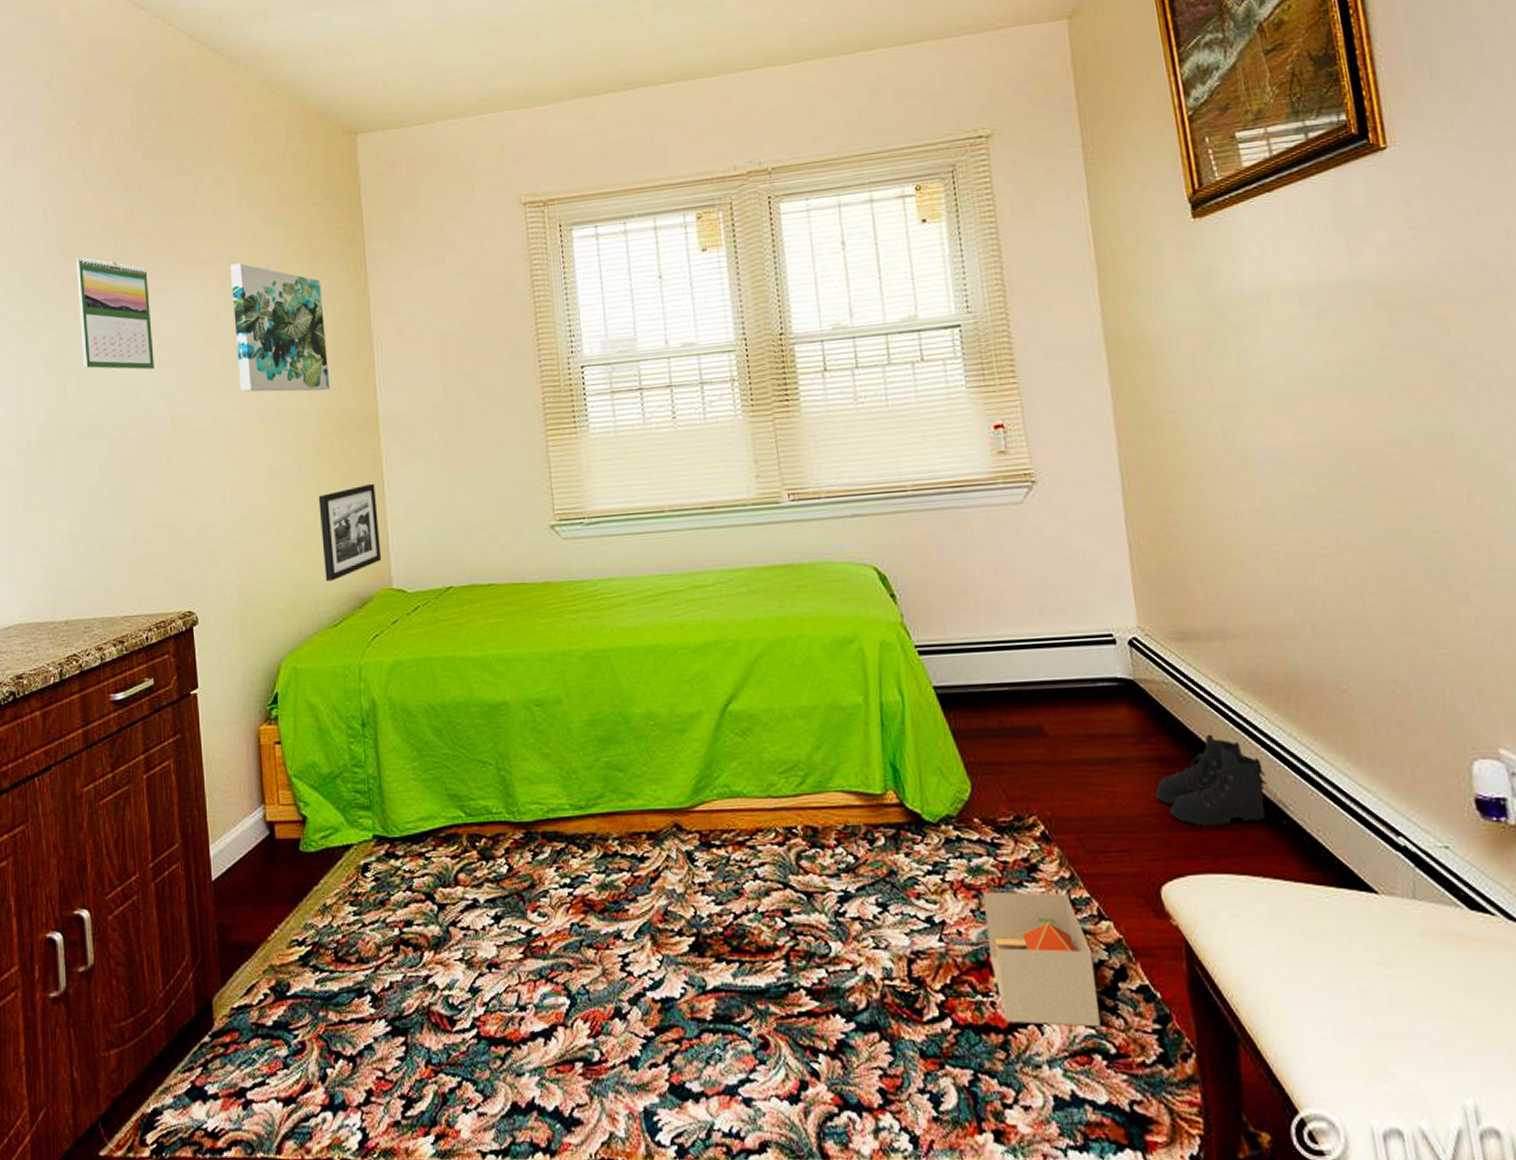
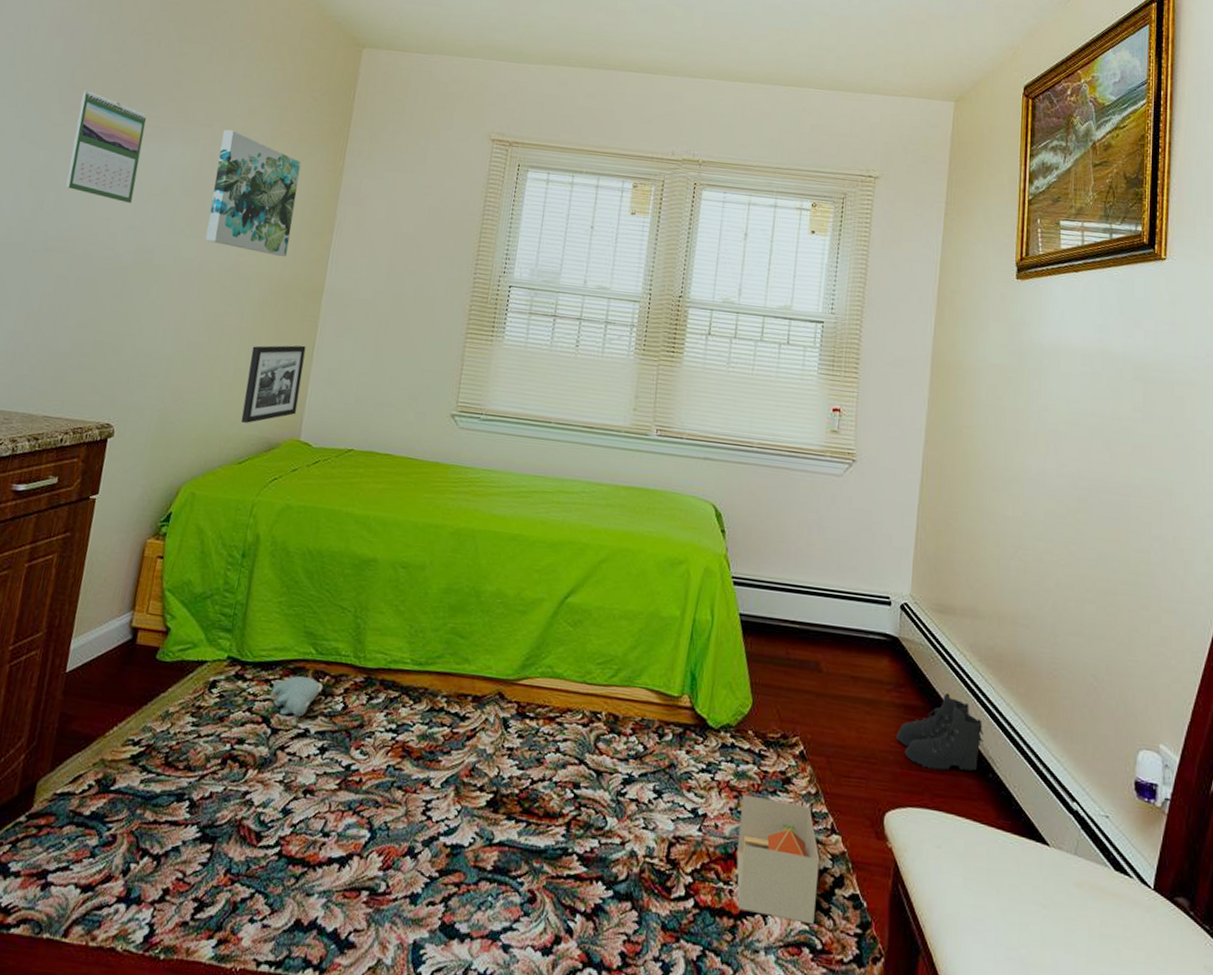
plush toy: none [427,843,482,889] -> present [271,676,324,717]

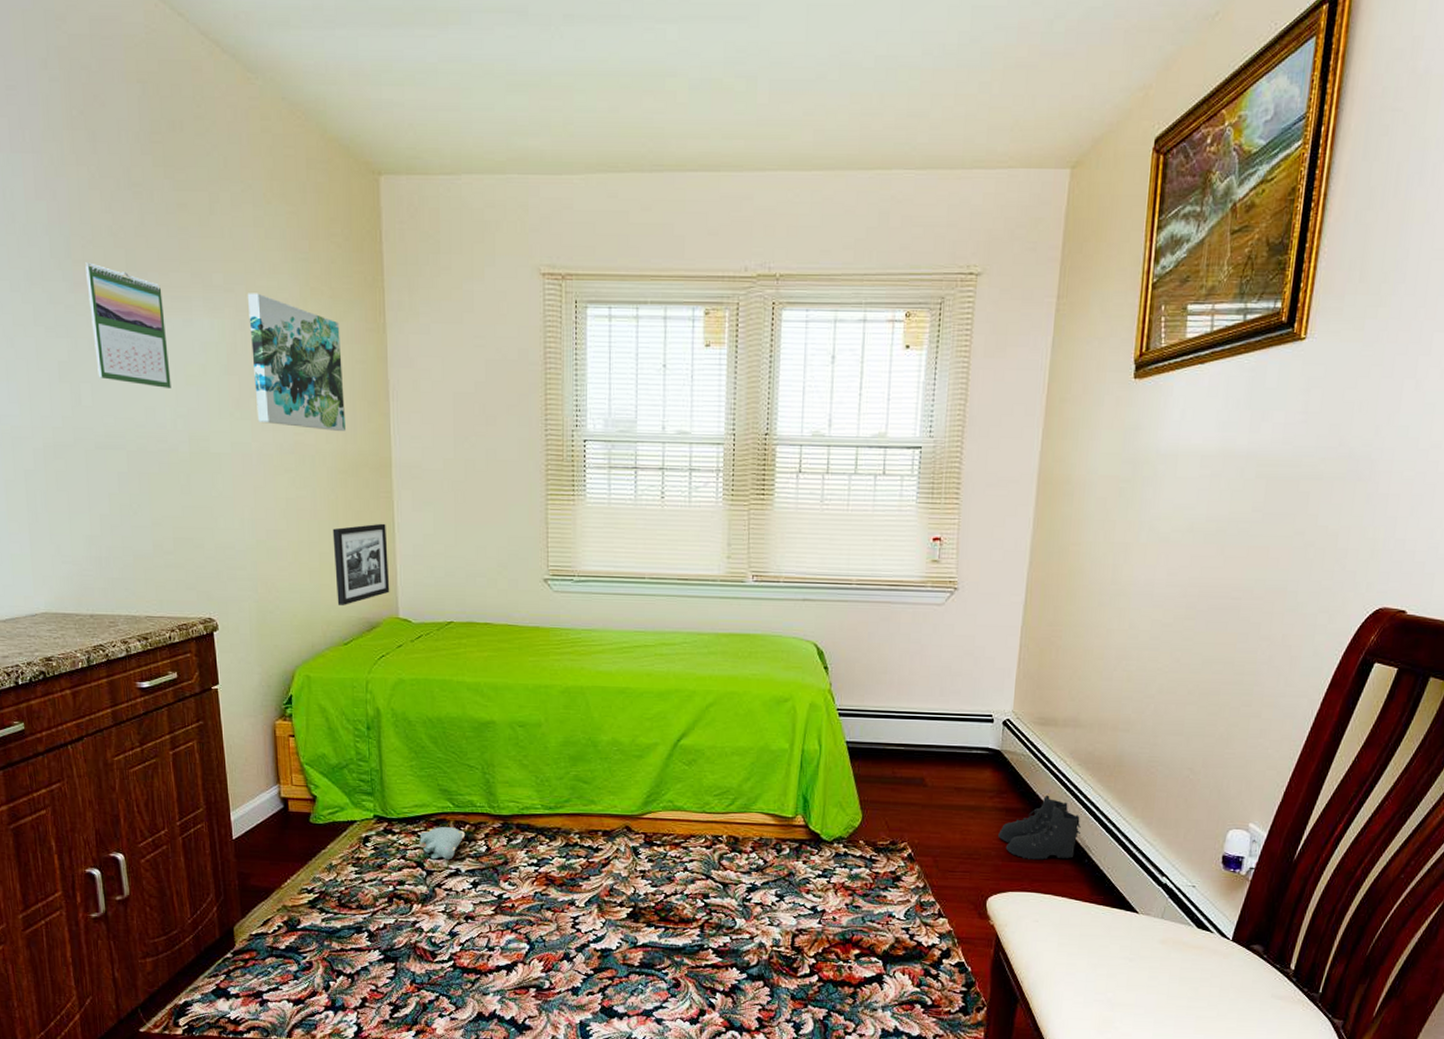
cardboard box: present [736,794,820,925] -> none [853,892,929,987]

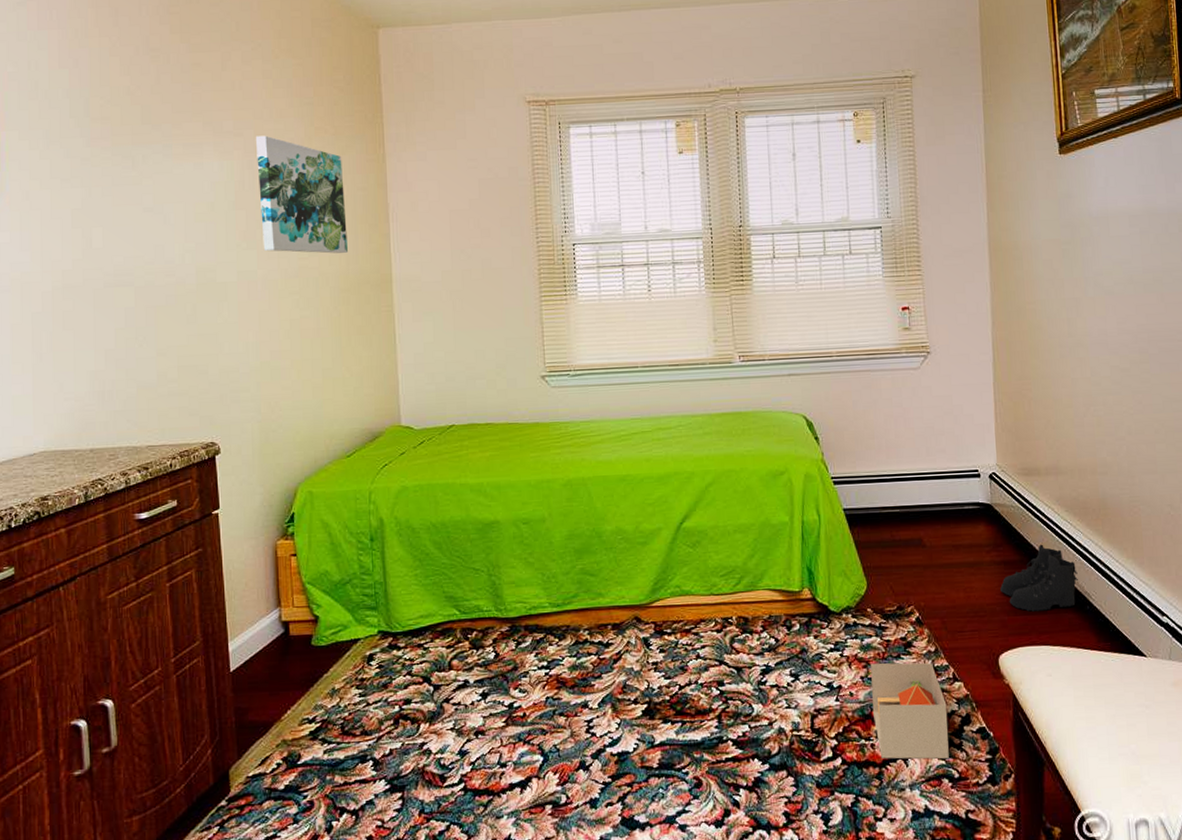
calendar: present [85,262,171,388] -> none [103,119,181,226]
picture frame: present [332,523,390,605] -> none [335,335,392,418]
plush toy: present [419,827,466,860] -> none [425,636,473,673]
cardboard box: none [853,892,929,987] -> present [870,662,949,759]

